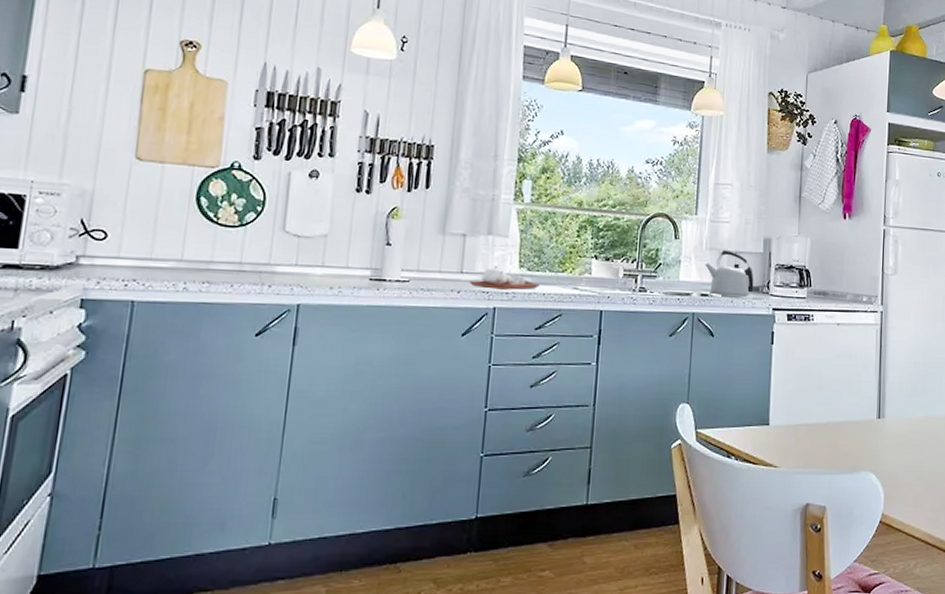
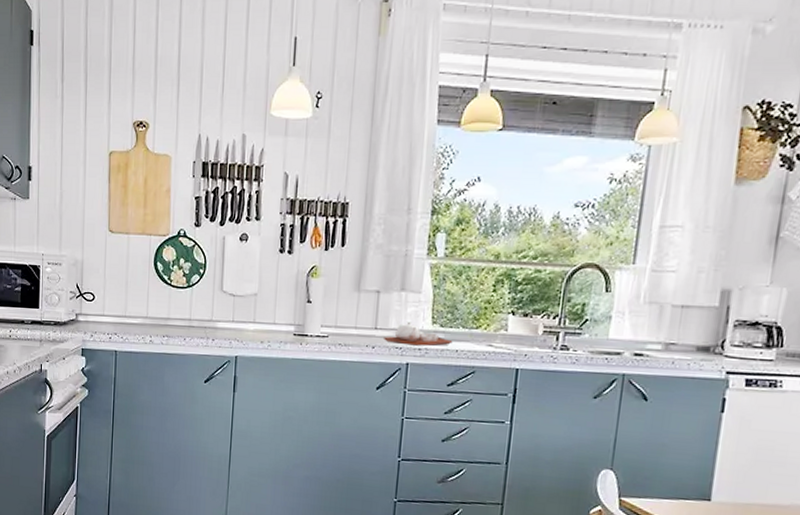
kettle: present [705,250,754,299] -> none [641,304,705,360]

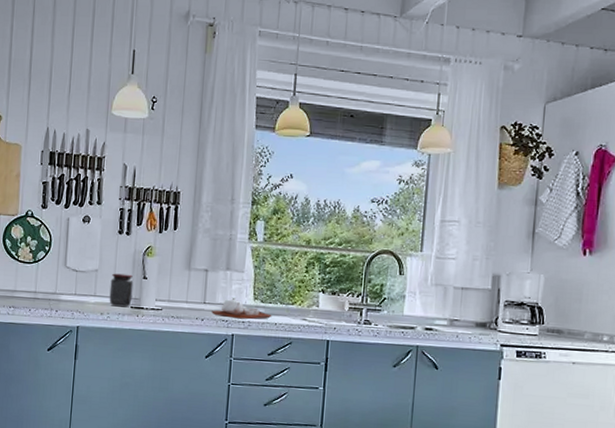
jar: none [270,297,297,335] -> present [109,273,134,308]

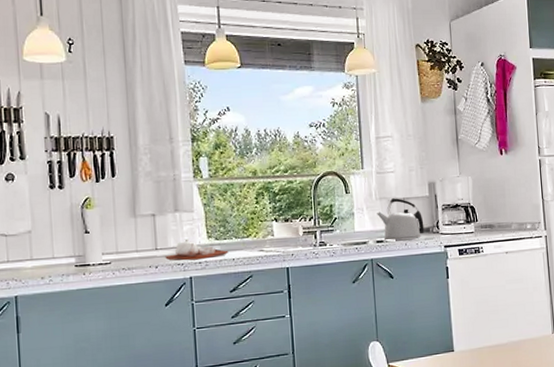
jar: present [109,273,134,308] -> none [47,231,76,268]
kettle: none [430,286,481,334] -> present [377,198,425,242]

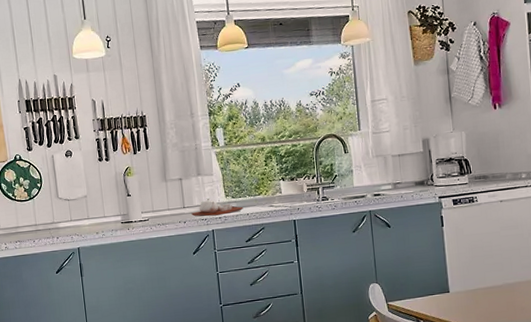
kettle: present [377,198,425,242] -> none [374,155,419,194]

